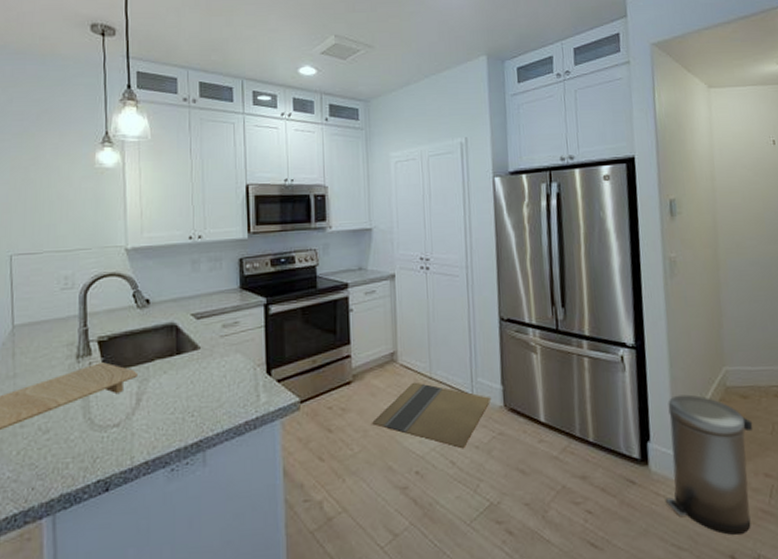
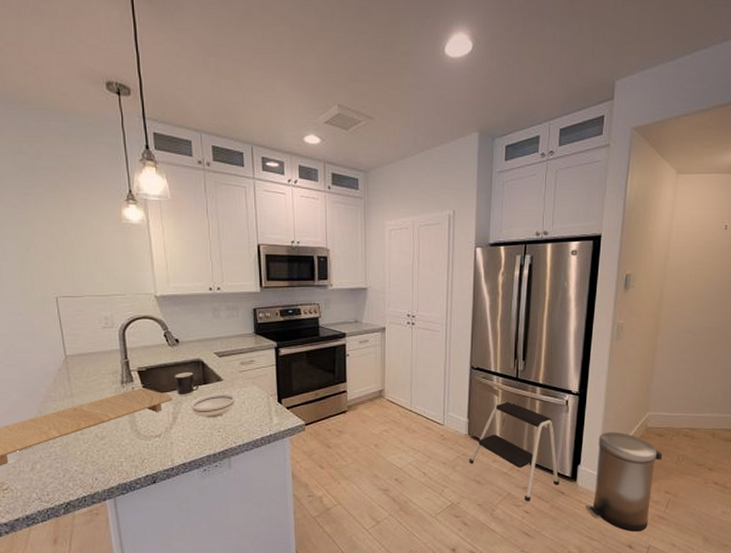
mug: none [141,340,171,371] -> present [174,372,199,396]
bowl: none [160,364,214,398] -> present [191,393,235,418]
door mat: present [372,382,492,449] -> none [363,413,459,464]
step stool: none [508,360,627,497] -> present [469,402,559,502]

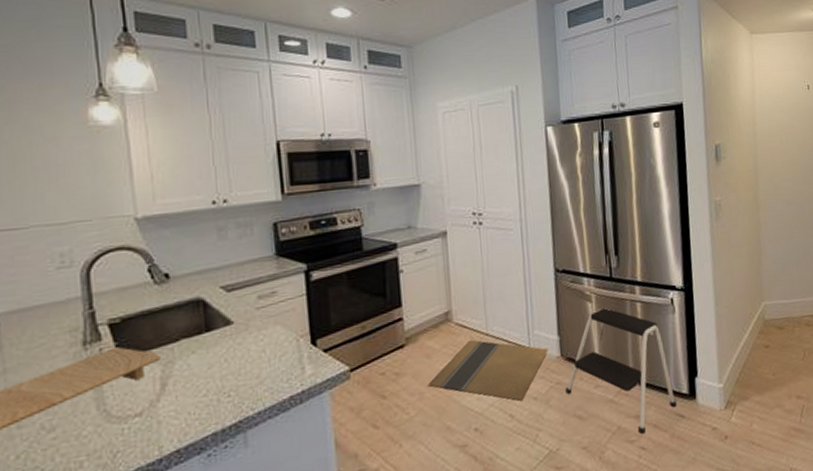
mug: present [174,372,199,396] -> none [162,317,200,352]
bowl: present [191,393,235,418] -> none [188,340,252,379]
door mat: none [363,413,459,464] -> present [428,339,549,402]
pedal bin: present [585,432,663,532] -> none [711,330,788,454]

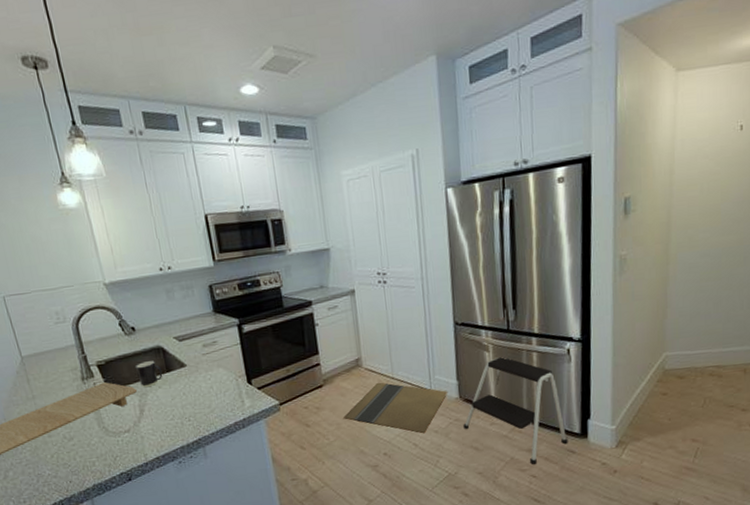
mug: none [162,317,200,352] -> present [135,361,163,387]

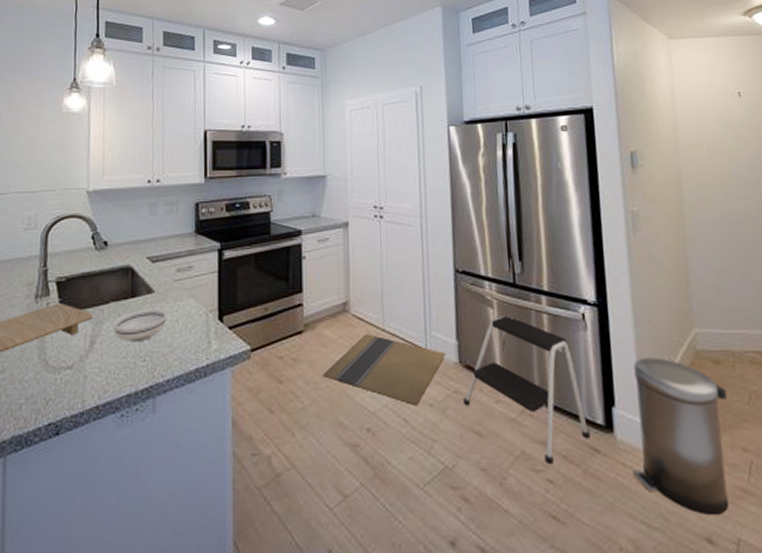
mug: present [135,361,163,387] -> none [97,282,126,313]
bowl: none [157,379,203,407] -> present [114,308,167,342]
pedal bin: none [601,378,686,488] -> present [633,357,729,515]

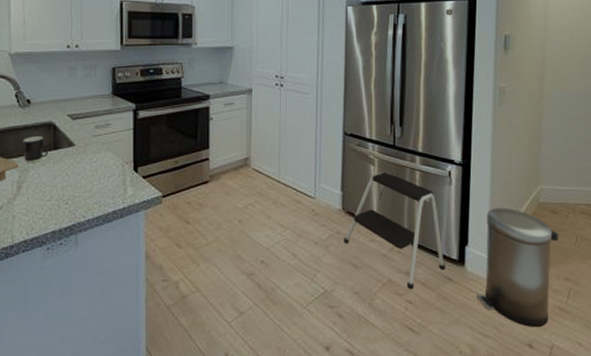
mug: none [97,282,126,313] -> present [22,136,49,162]
bowl: present [114,308,167,342] -> none [39,159,87,188]
door mat: present [323,333,446,407] -> none [225,184,332,244]

